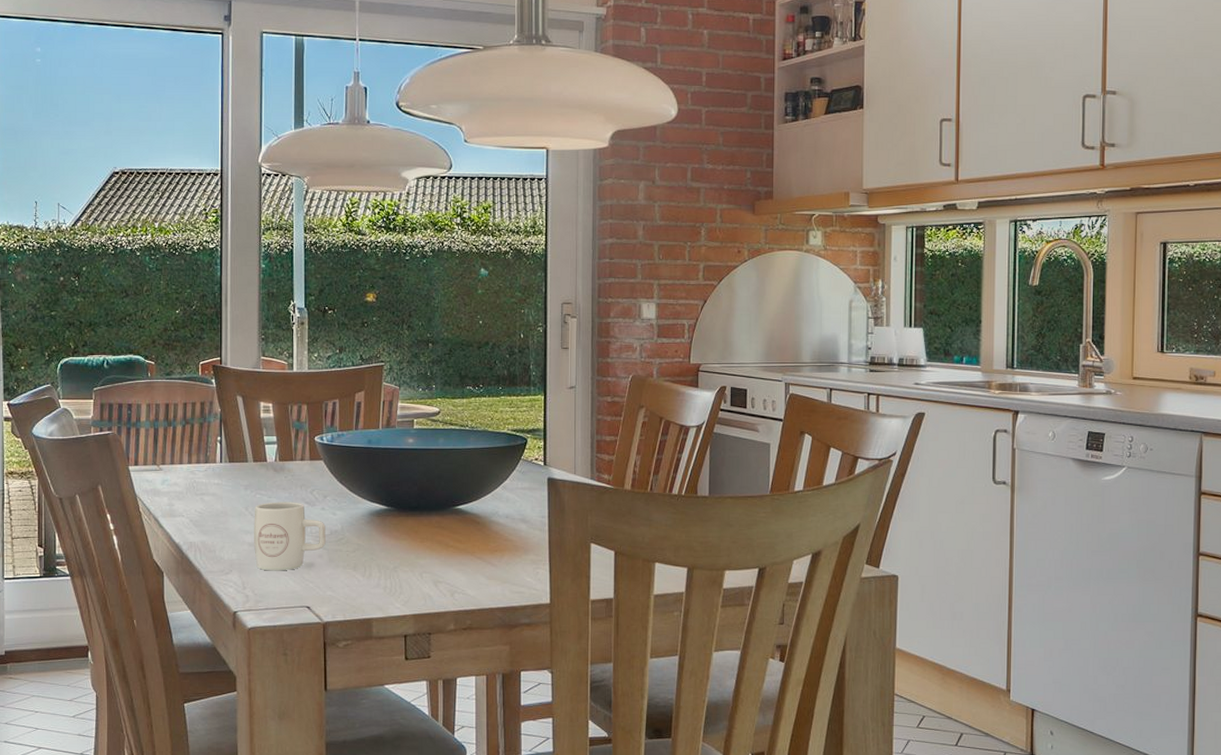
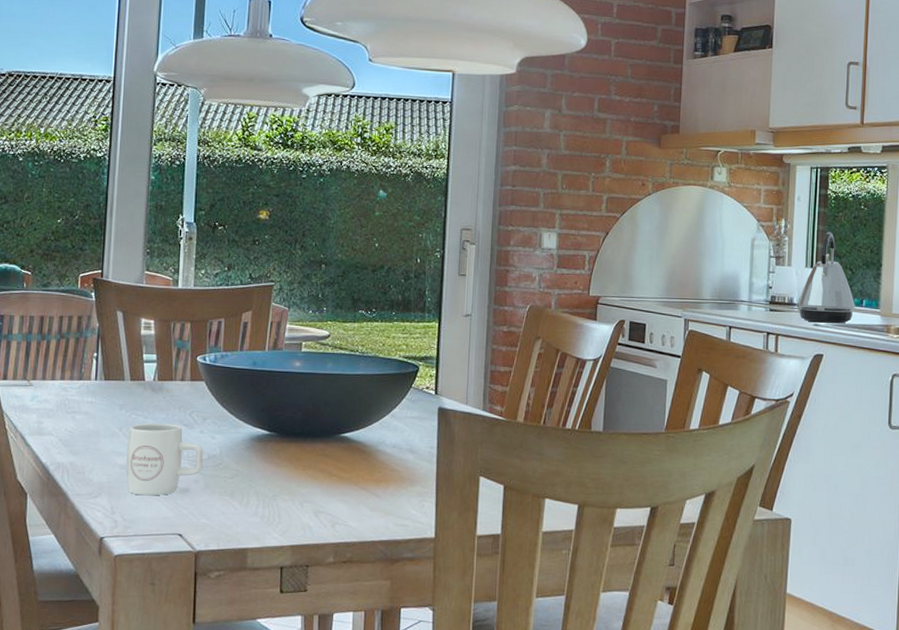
kettle: none [897,291,956,382] -> present [798,232,855,324]

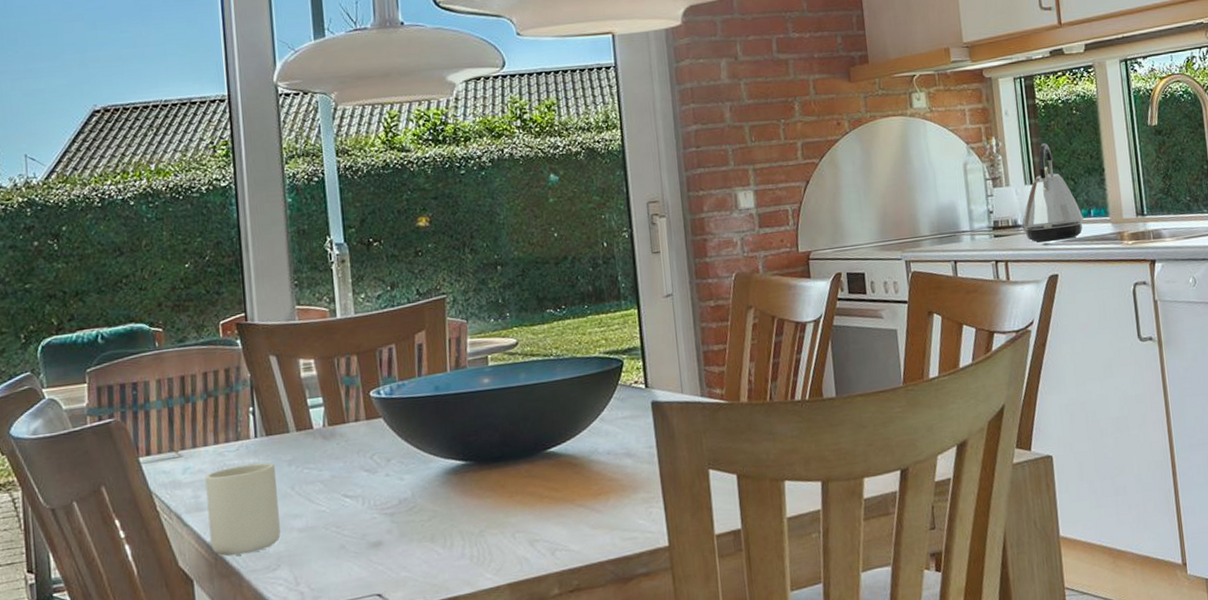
cup: none [46,402,108,479] -> present [205,462,281,557]
mug: present [126,423,203,496] -> none [302,471,394,559]

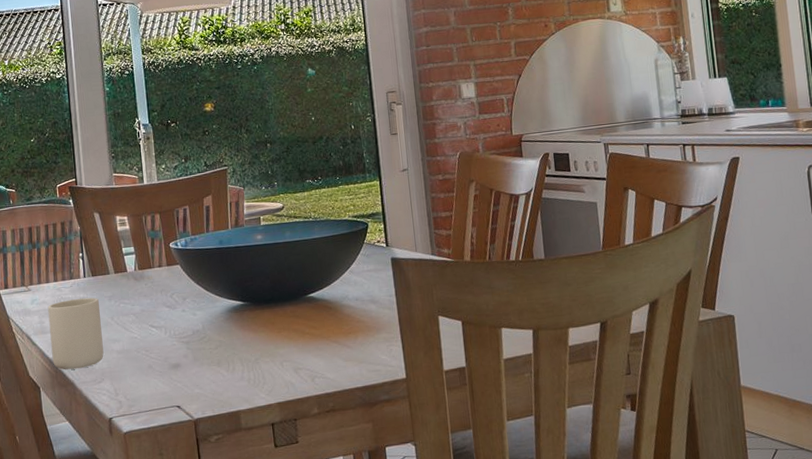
kettle: present [1022,143,1084,242] -> none [707,42,763,129]

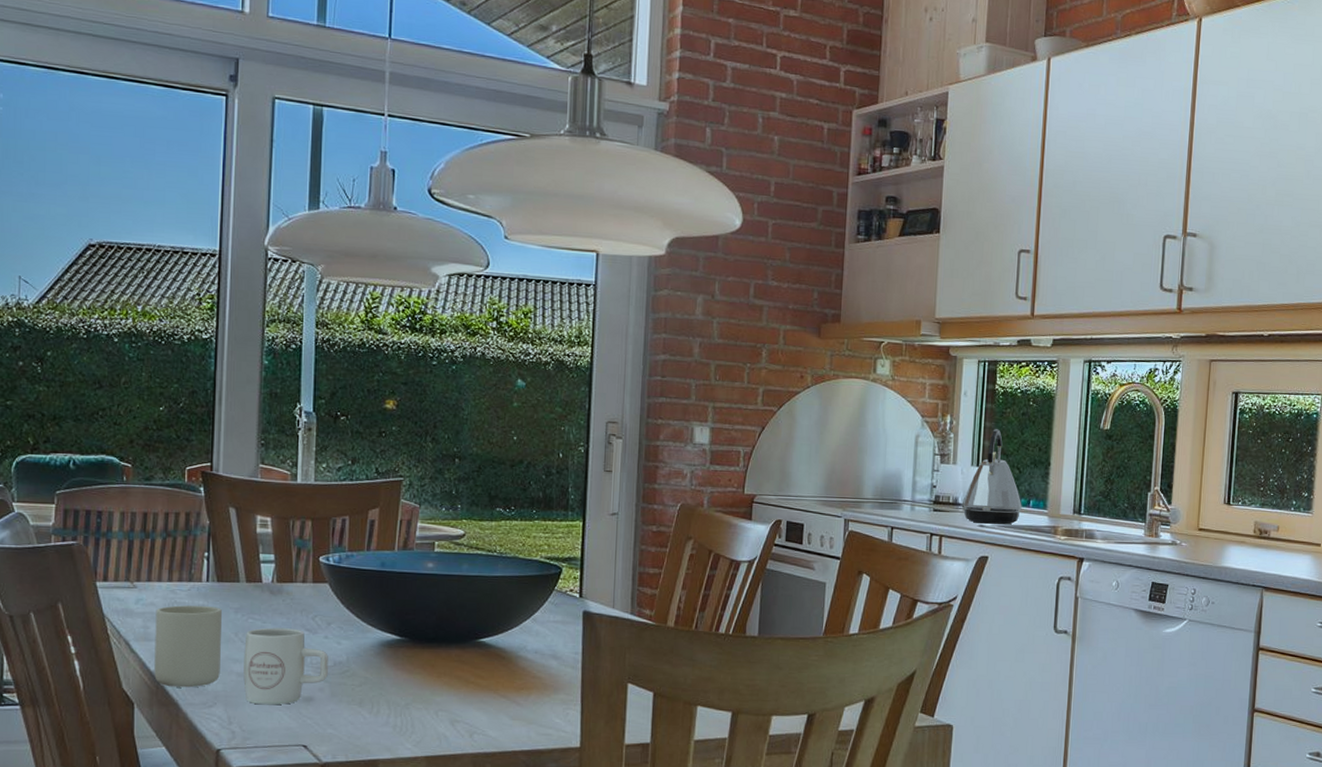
mug: none [120,307,189,376] -> present [243,627,328,705]
kettle: none [707,42,763,129] -> present [962,429,1022,525]

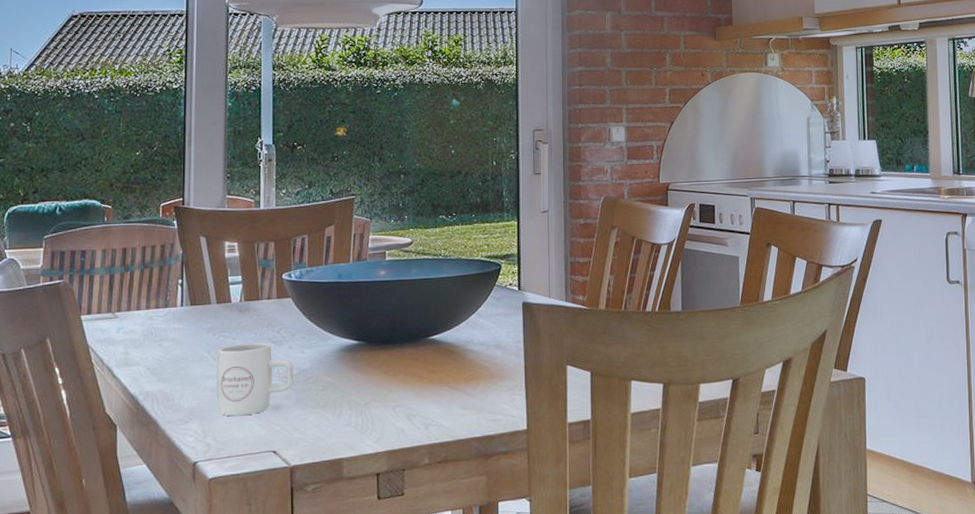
cup: present [154,605,222,688] -> none [135,329,195,407]
kettle: present [962,429,1022,525] -> none [854,105,907,191]

